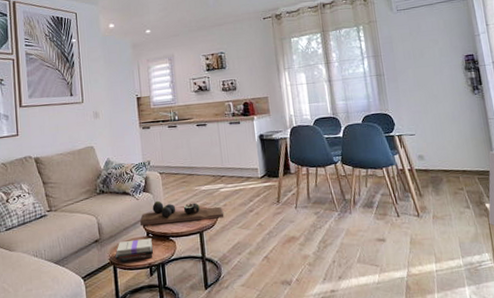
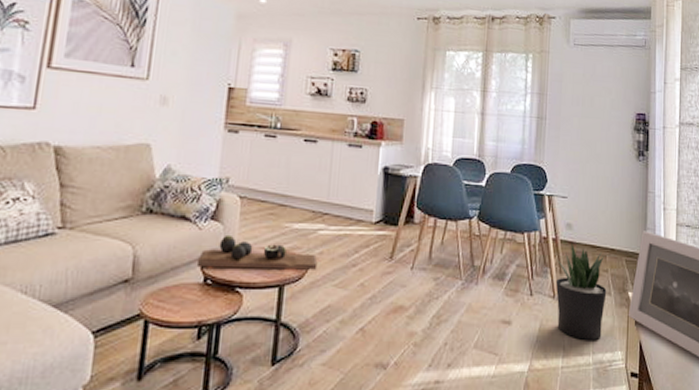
books: present [115,238,154,262] -> none [149,285,210,315]
planter: none [414,170,468,248] -> present [555,242,607,341]

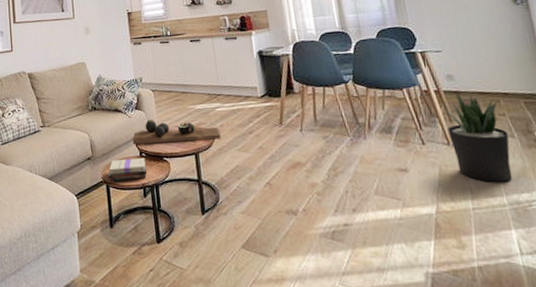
books: none [149,285,210,315] -> present [108,157,148,181]

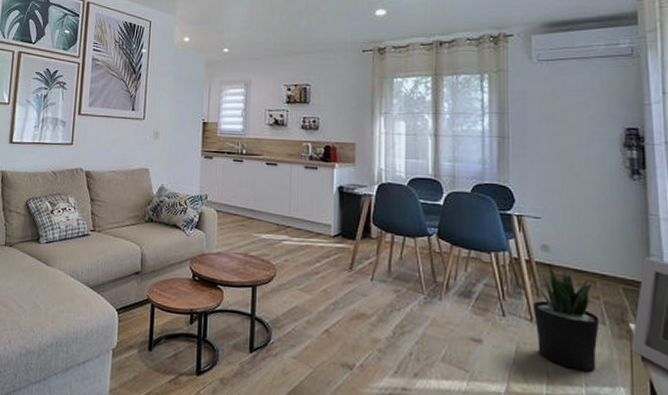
books: present [108,157,148,181] -> none [154,279,198,304]
decorative tray: present [132,119,222,145] -> none [186,241,284,275]

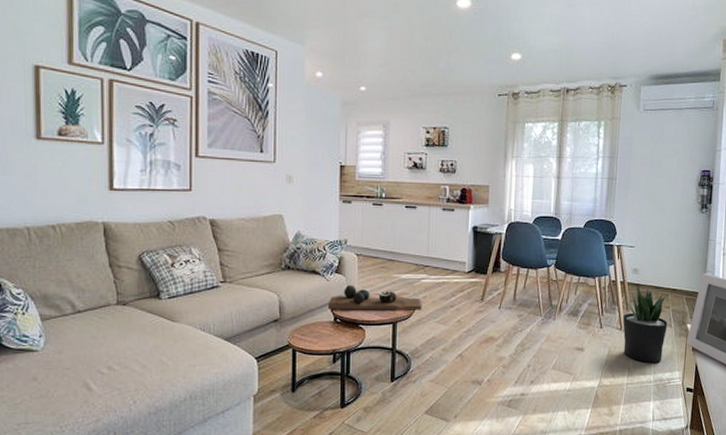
decorative tray: none [186,241,284,275] -> present [327,284,422,310]

